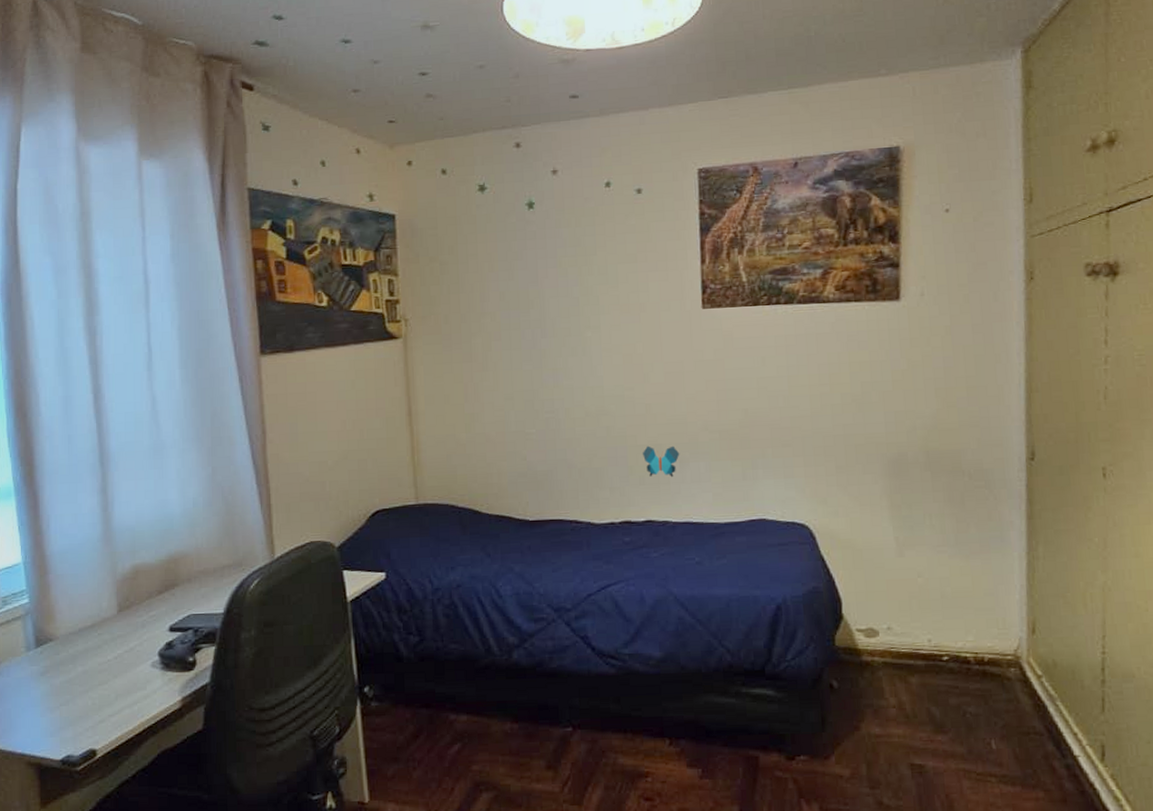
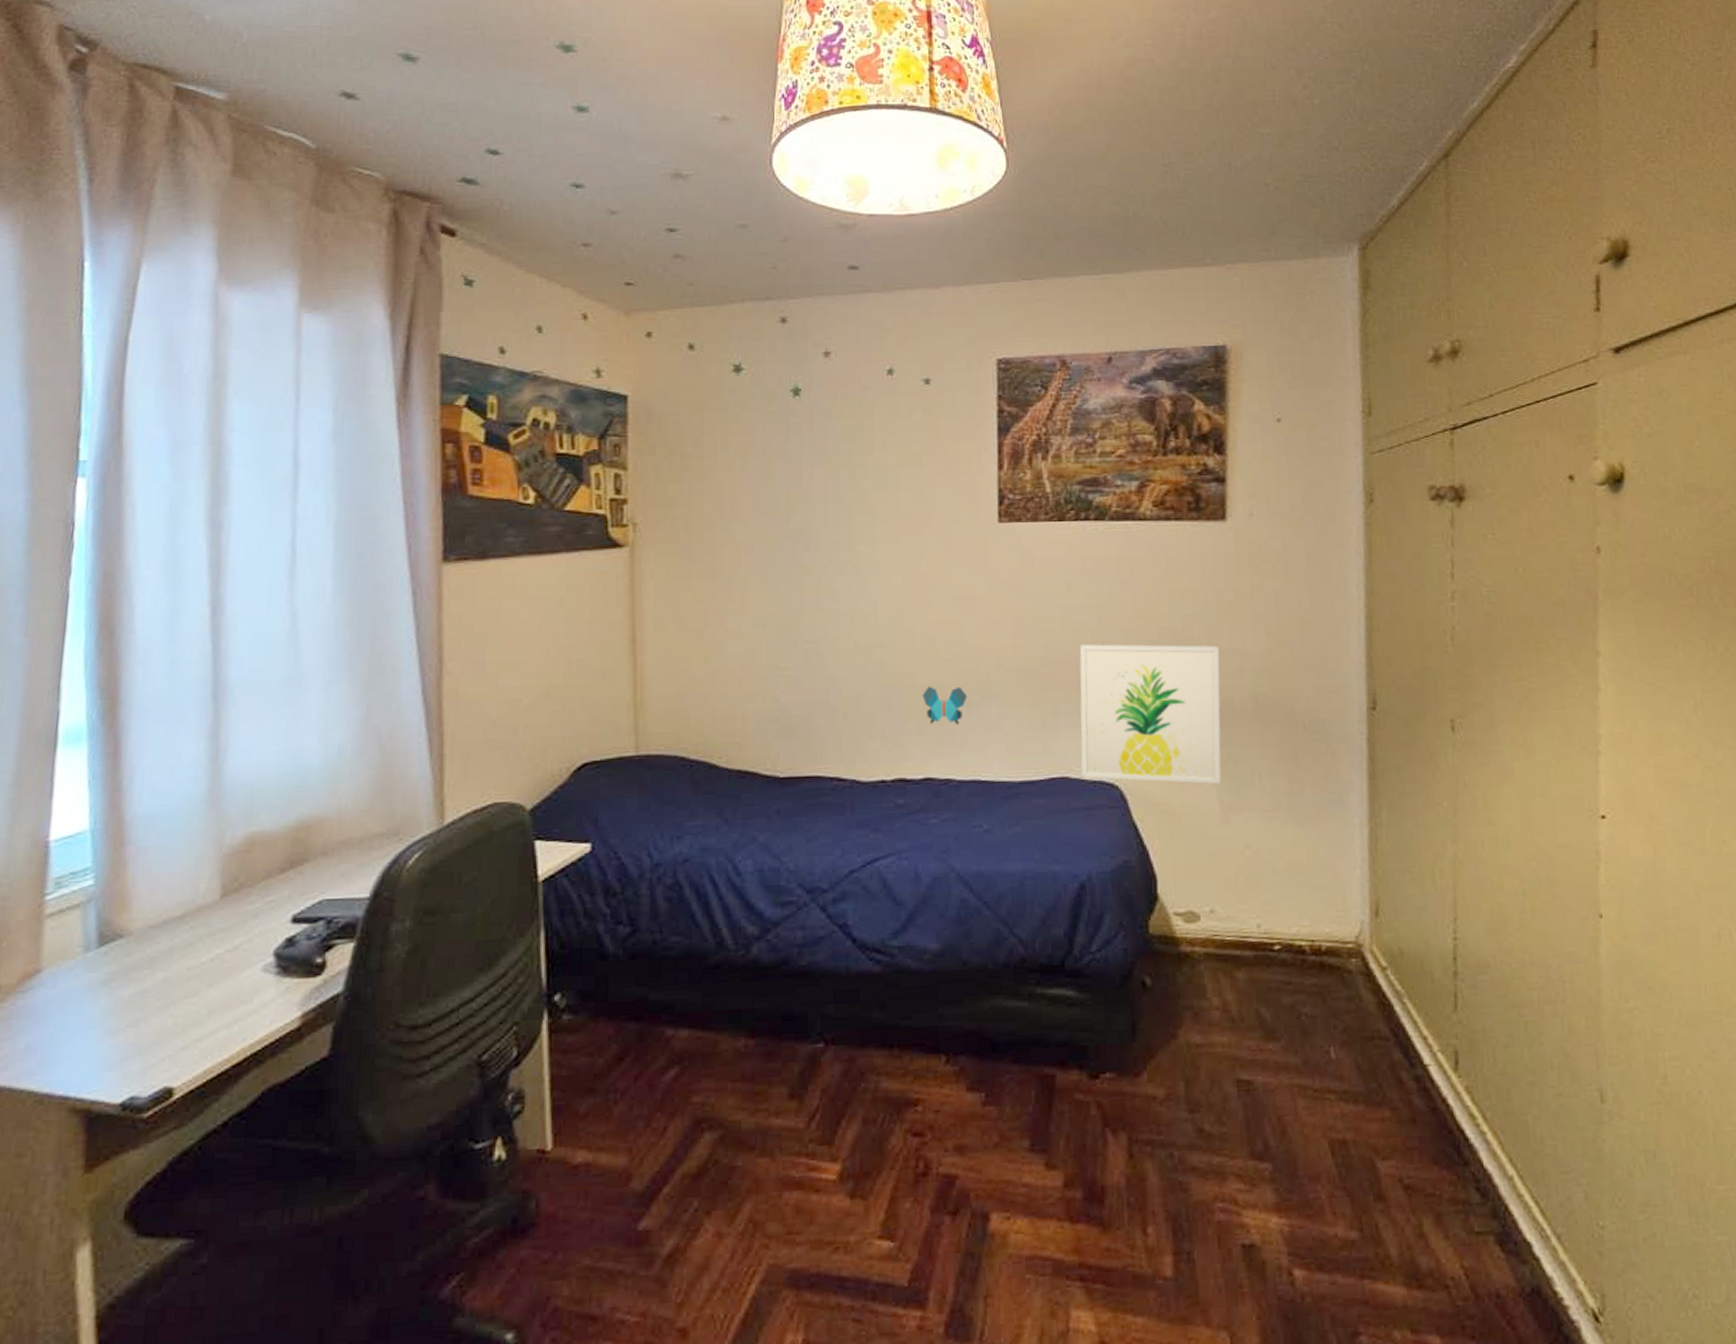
wall art: none [773,407,897,524] -> present [1079,643,1222,784]

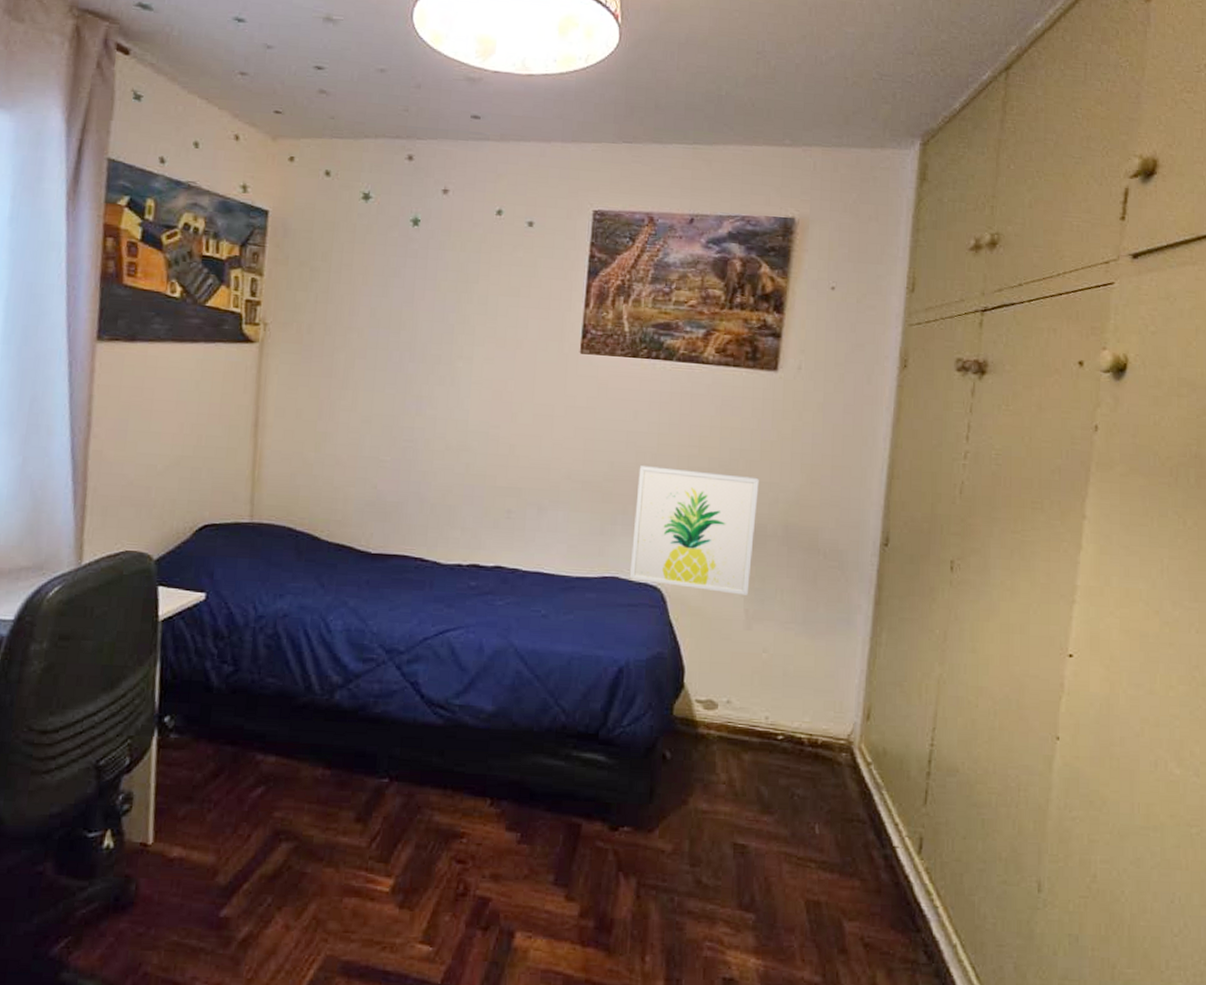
decorative butterfly: present [921,686,968,726] -> none [499,488,539,524]

